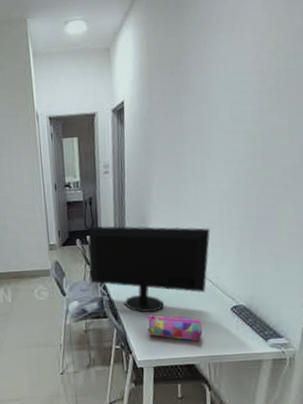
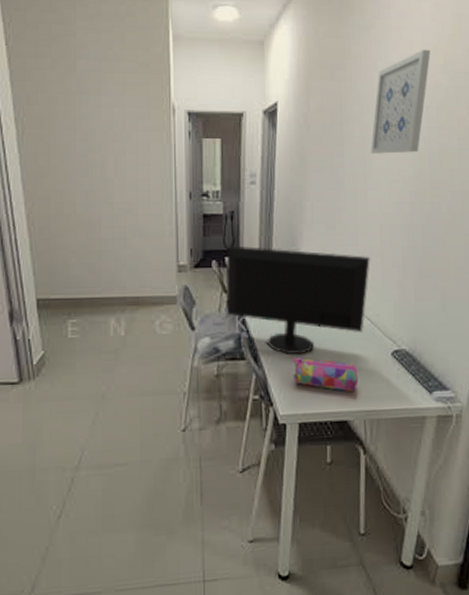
wall art: none [208,37,262,138] -> present [371,49,431,154]

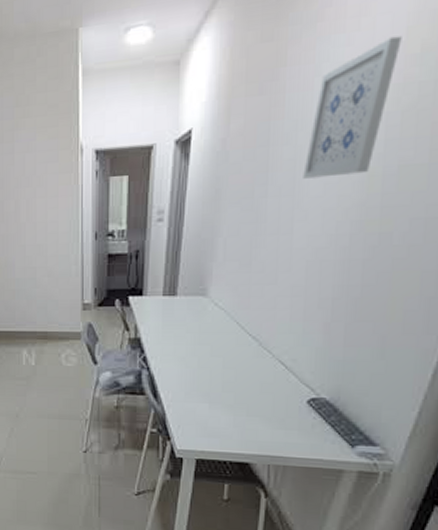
computer monitor: present [225,245,370,355] -> none [127,284,290,395]
pencil case: present [293,356,359,392] -> none [193,396,265,436]

